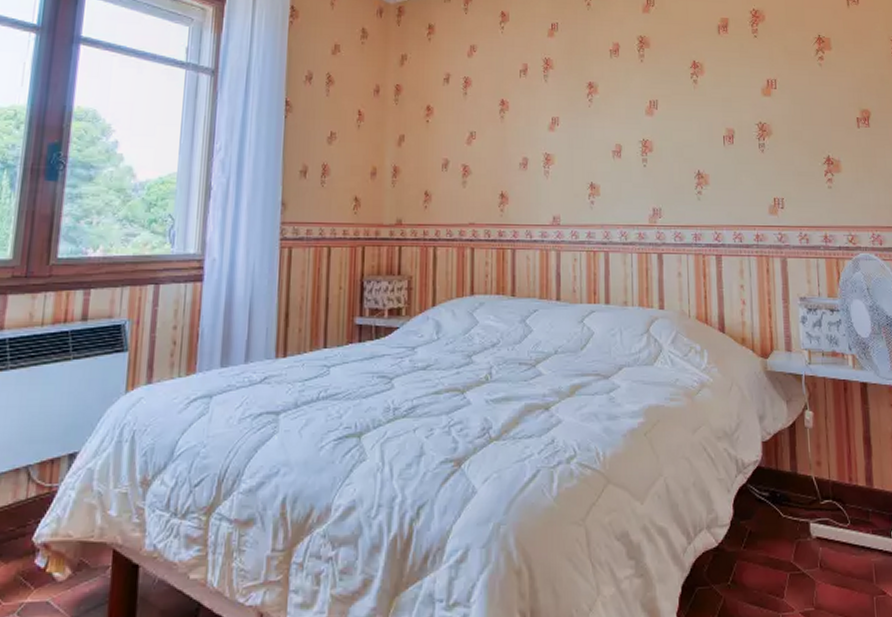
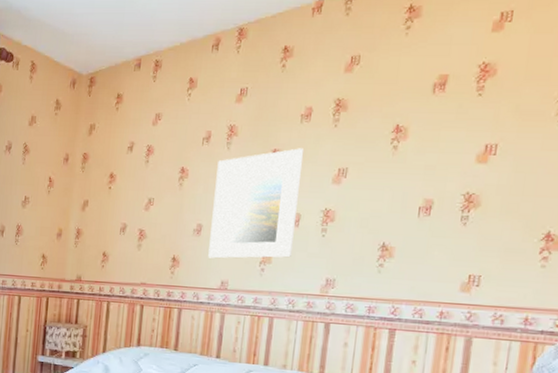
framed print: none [537,81,618,193] -> present [208,148,305,259]

